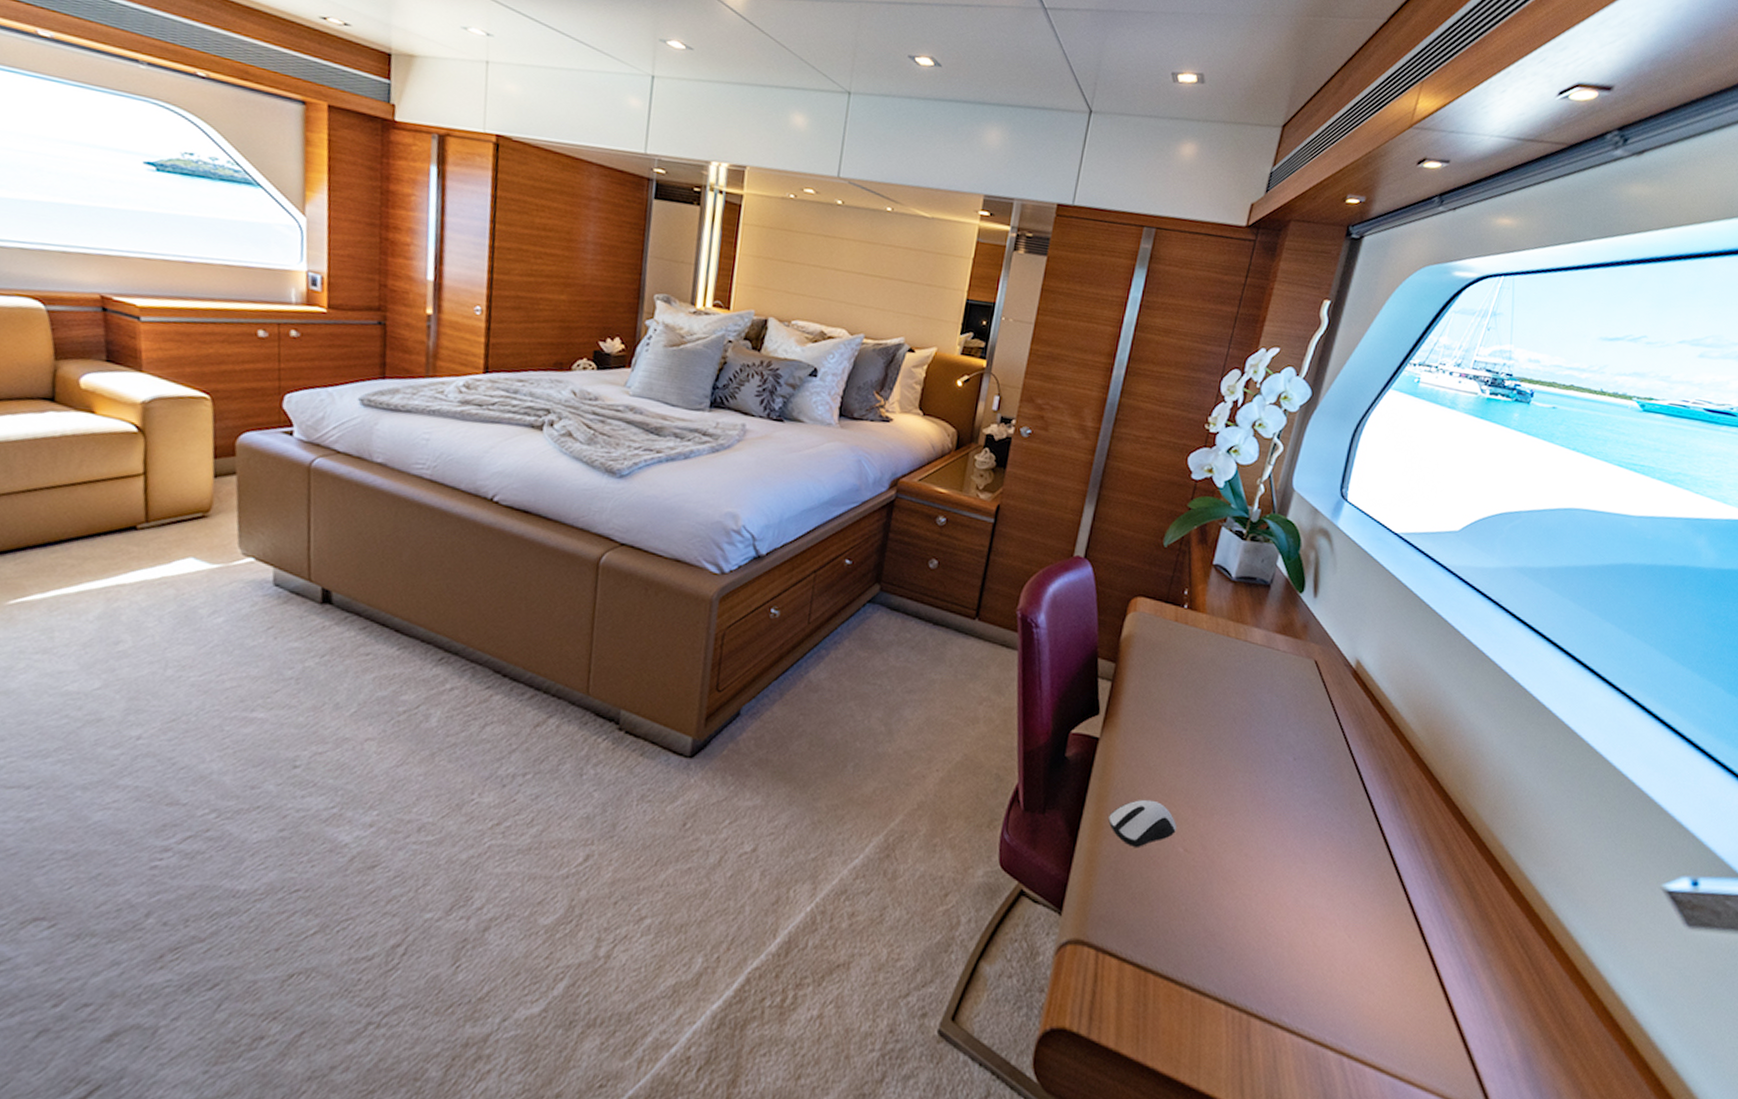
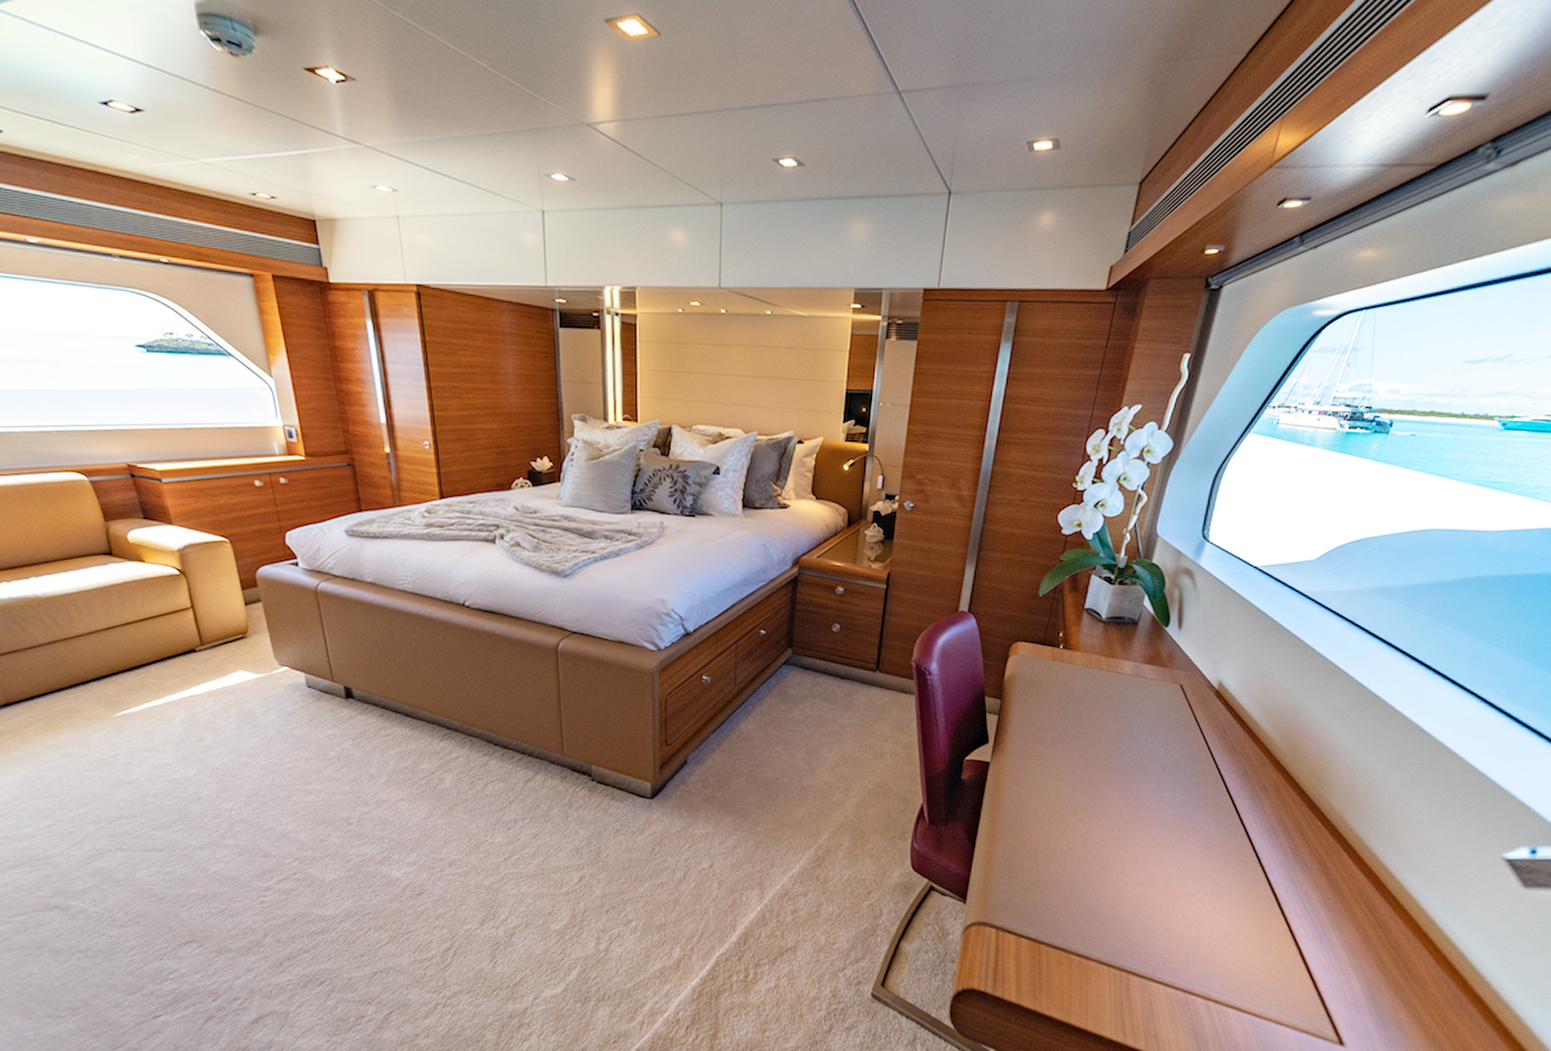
computer mouse: present [1108,799,1176,847] -> none [1001,809,1060,848]

